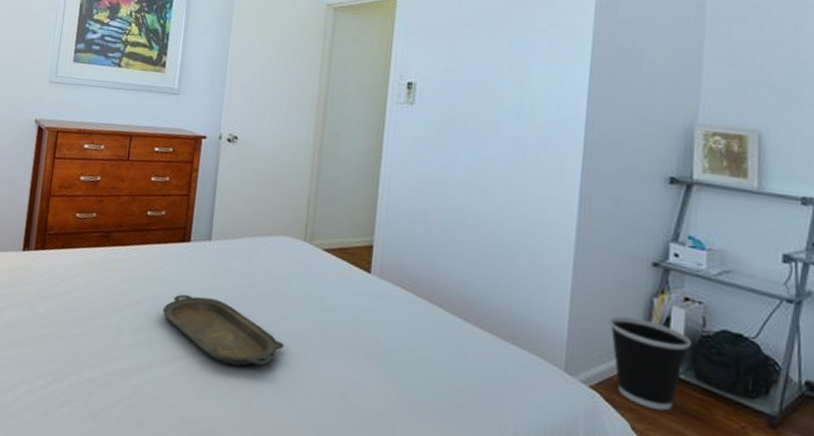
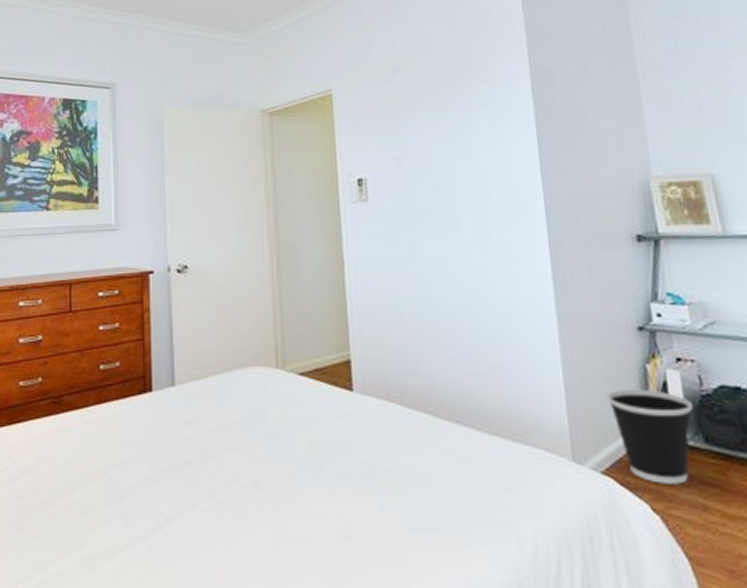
serving tray: present [163,294,284,366] -> none [132,452,272,524]

